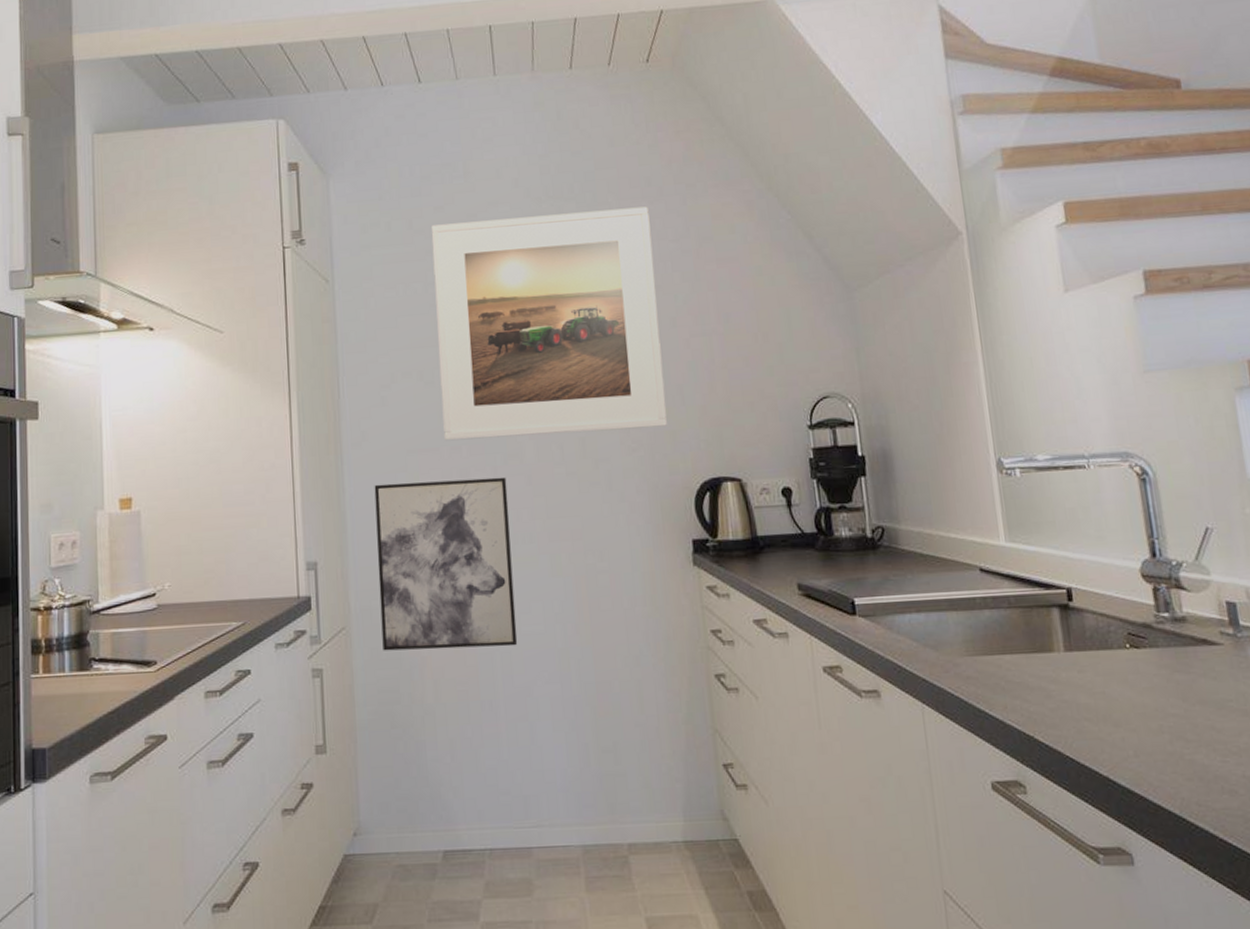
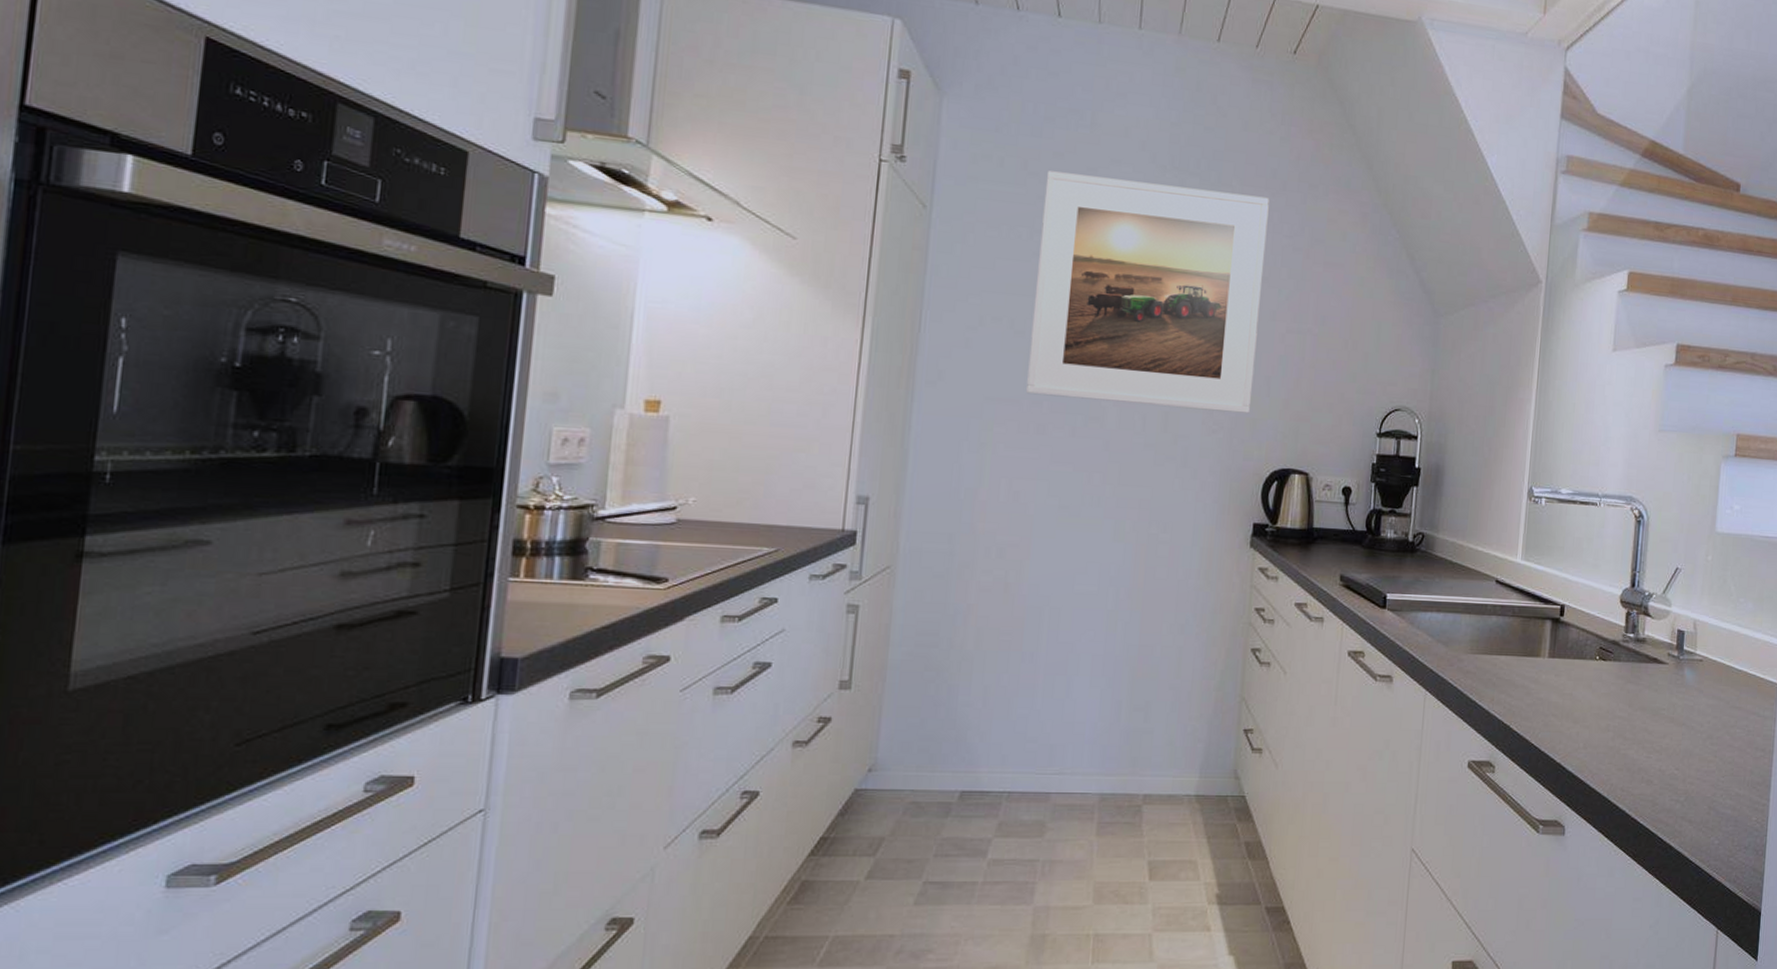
wall art: present [374,477,518,651] -> none [928,427,1084,603]

